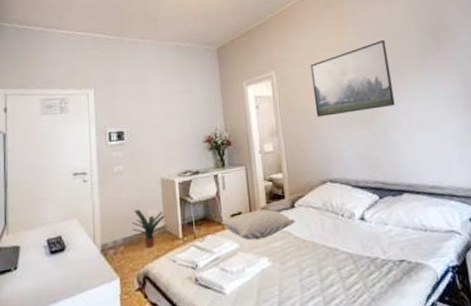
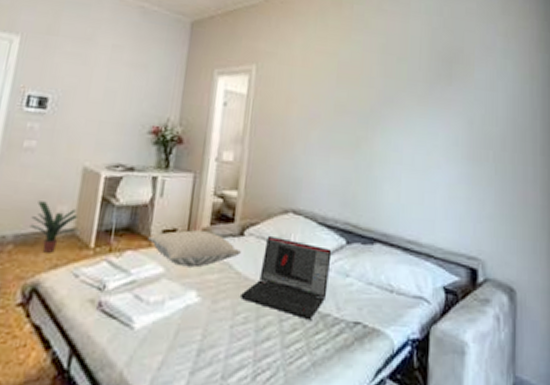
laptop: none [302,203,372,265] -> present [241,235,332,319]
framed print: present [310,40,395,117] -> none [294,57,392,138]

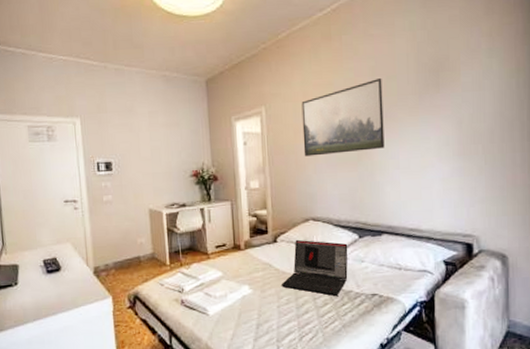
potted plant: present [29,201,77,253] -> none [122,237,154,272]
pillow: present [148,229,241,268] -> none [206,241,276,270]
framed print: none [294,57,392,138] -> present [301,78,385,157]

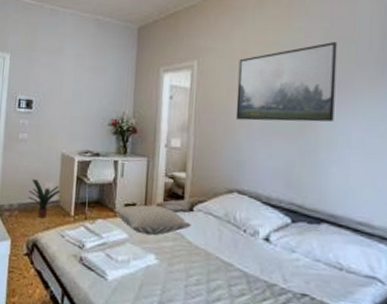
potted plant: none [122,237,154,272] -> present [28,179,60,218]
pillow: none [206,241,276,270] -> present [114,204,191,236]
laptop: present [282,239,348,296] -> none [193,211,277,287]

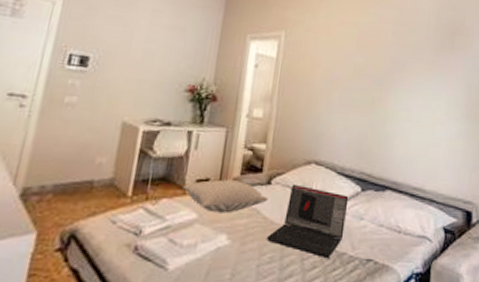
potted plant: present [28,179,60,218] -> none [69,153,116,201]
laptop: none [193,211,277,287] -> present [267,184,349,258]
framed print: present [235,42,338,122] -> none [317,28,404,98]

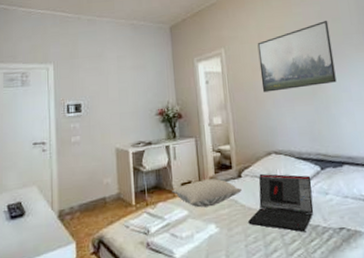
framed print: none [317,28,404,98] -> present [257,21,337,92]

